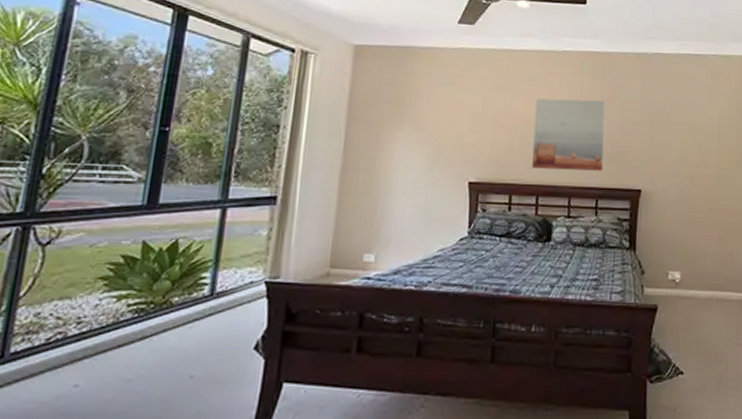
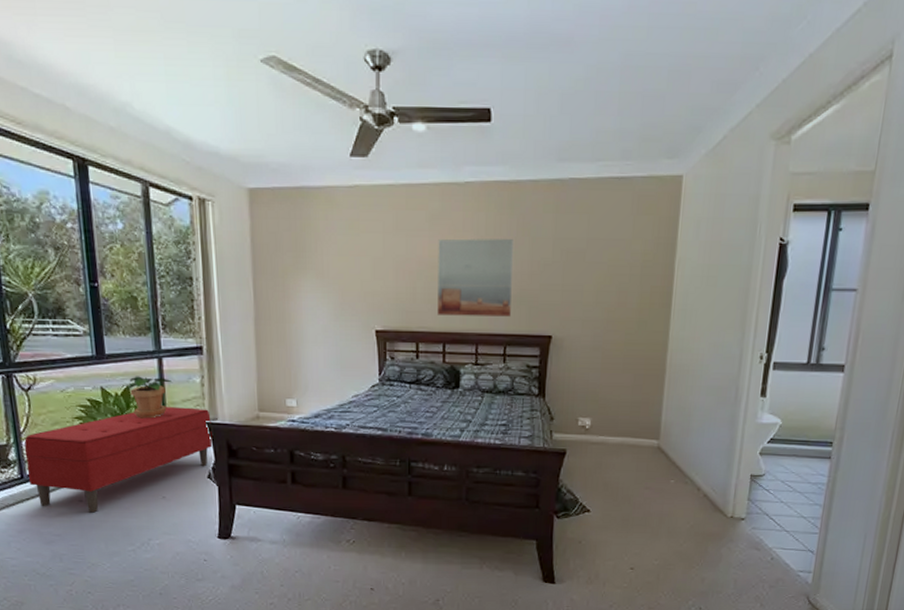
bench: none [10,264,272,402] -> present [24,407,213,513]
potted plant: none [175,228,234,278] -> present [127,376,173,419]

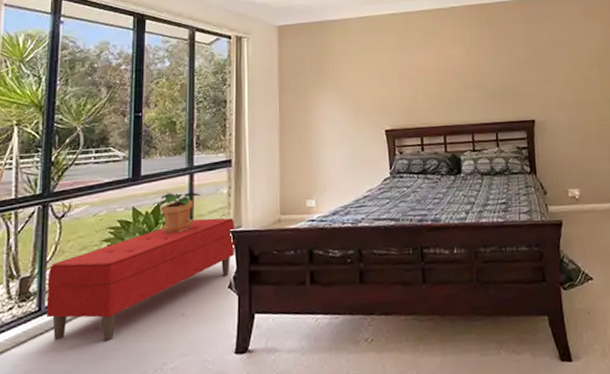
wall art: present [437,238,513,317] -> none [433,46,498,112]

